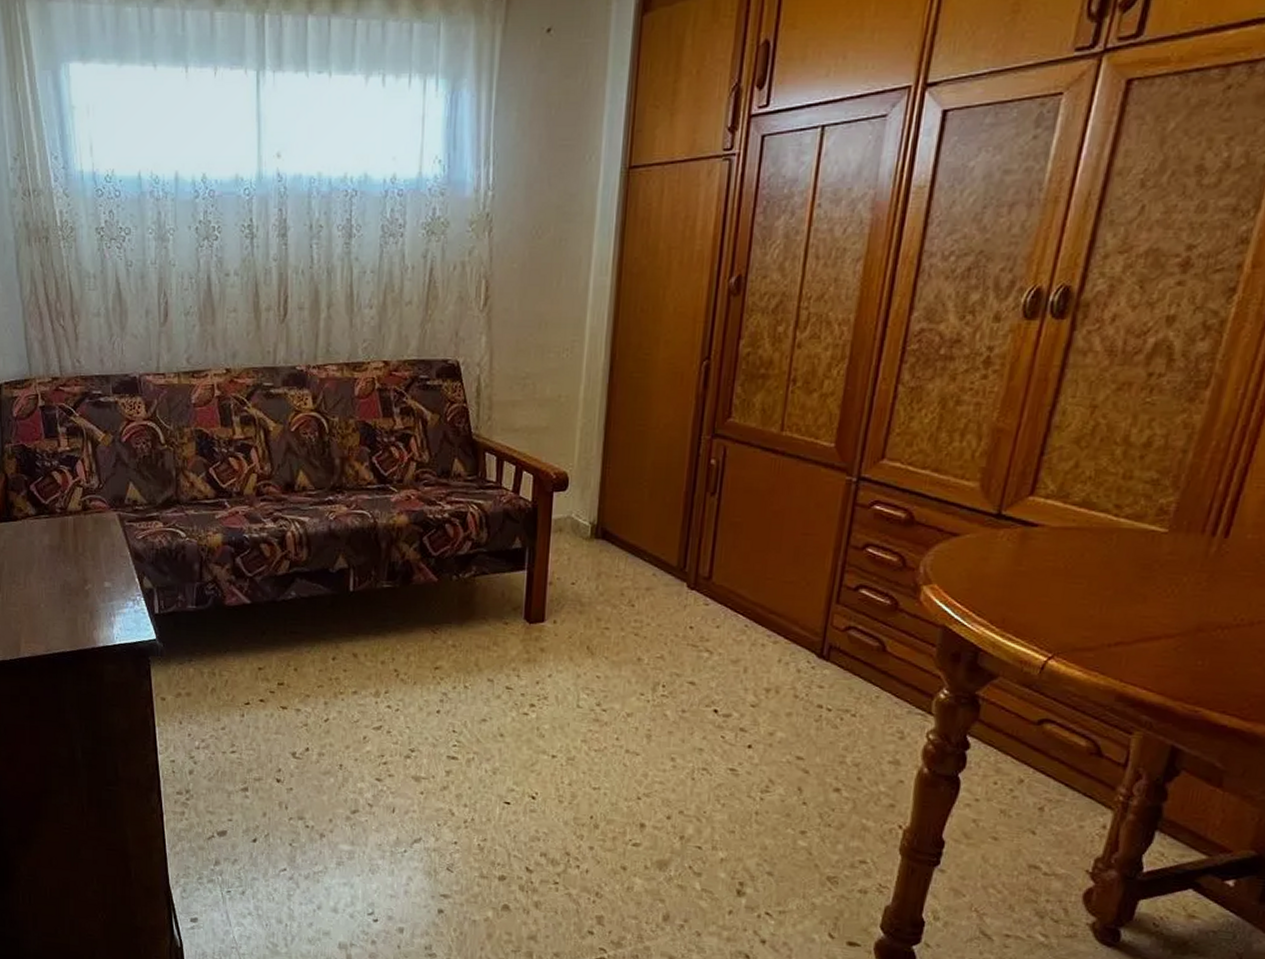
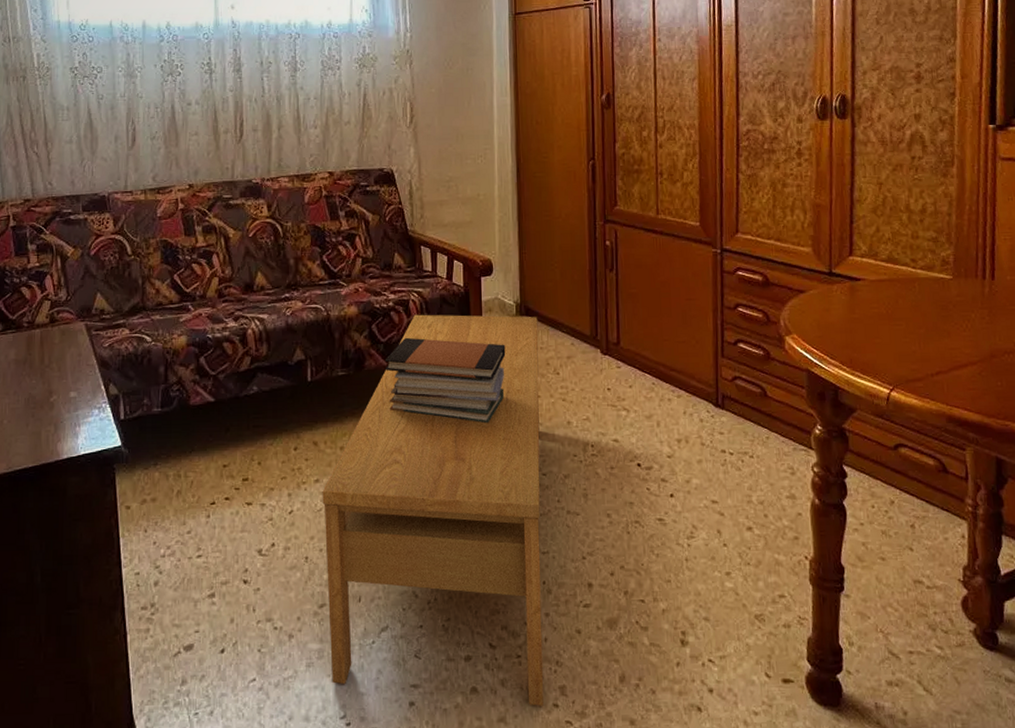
coffee table: none [359,528,616,931] -> present [322,314,544,706]
book stack: none [434,553,575,652] -> present [384,337,506,424]

